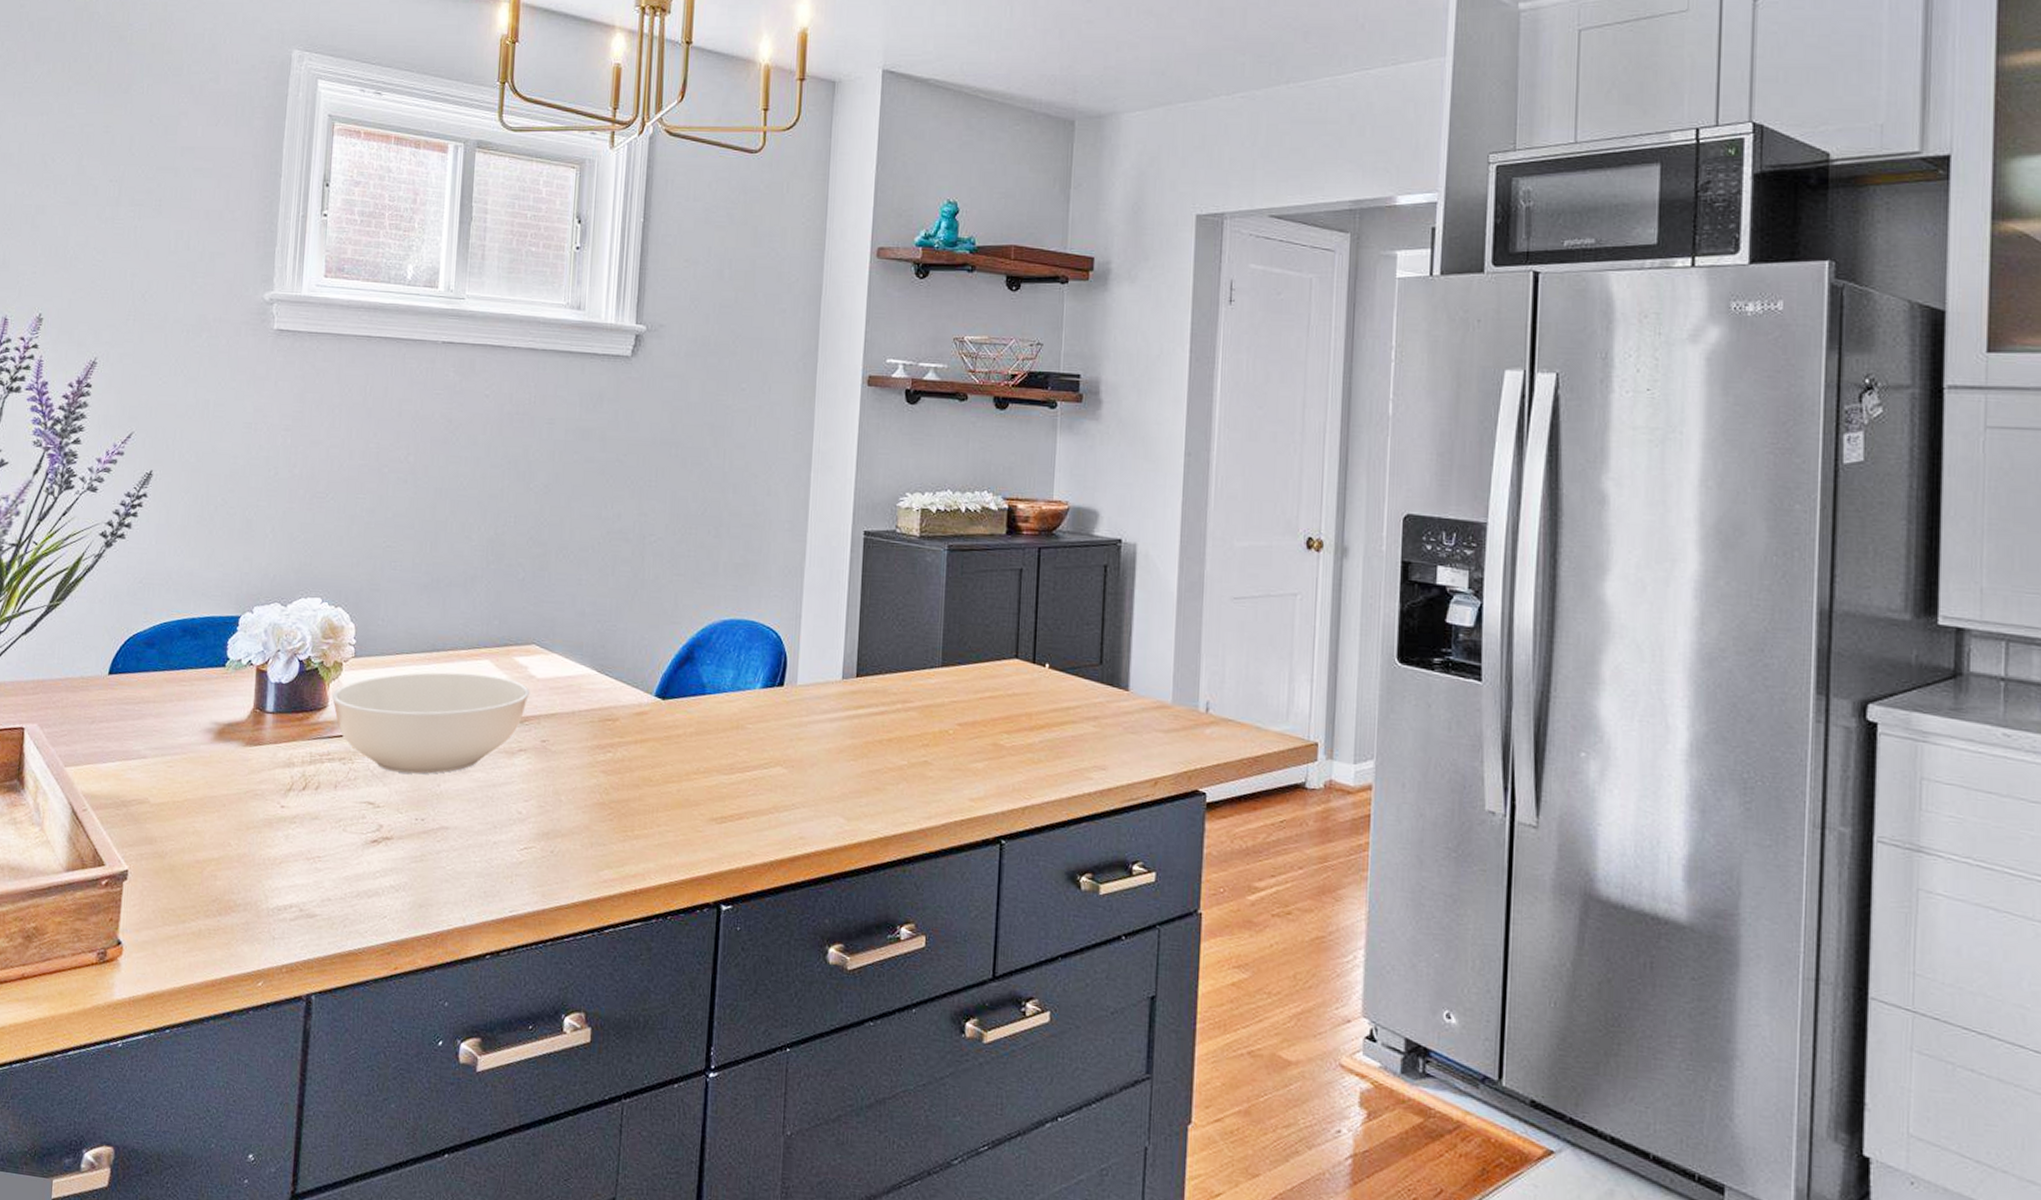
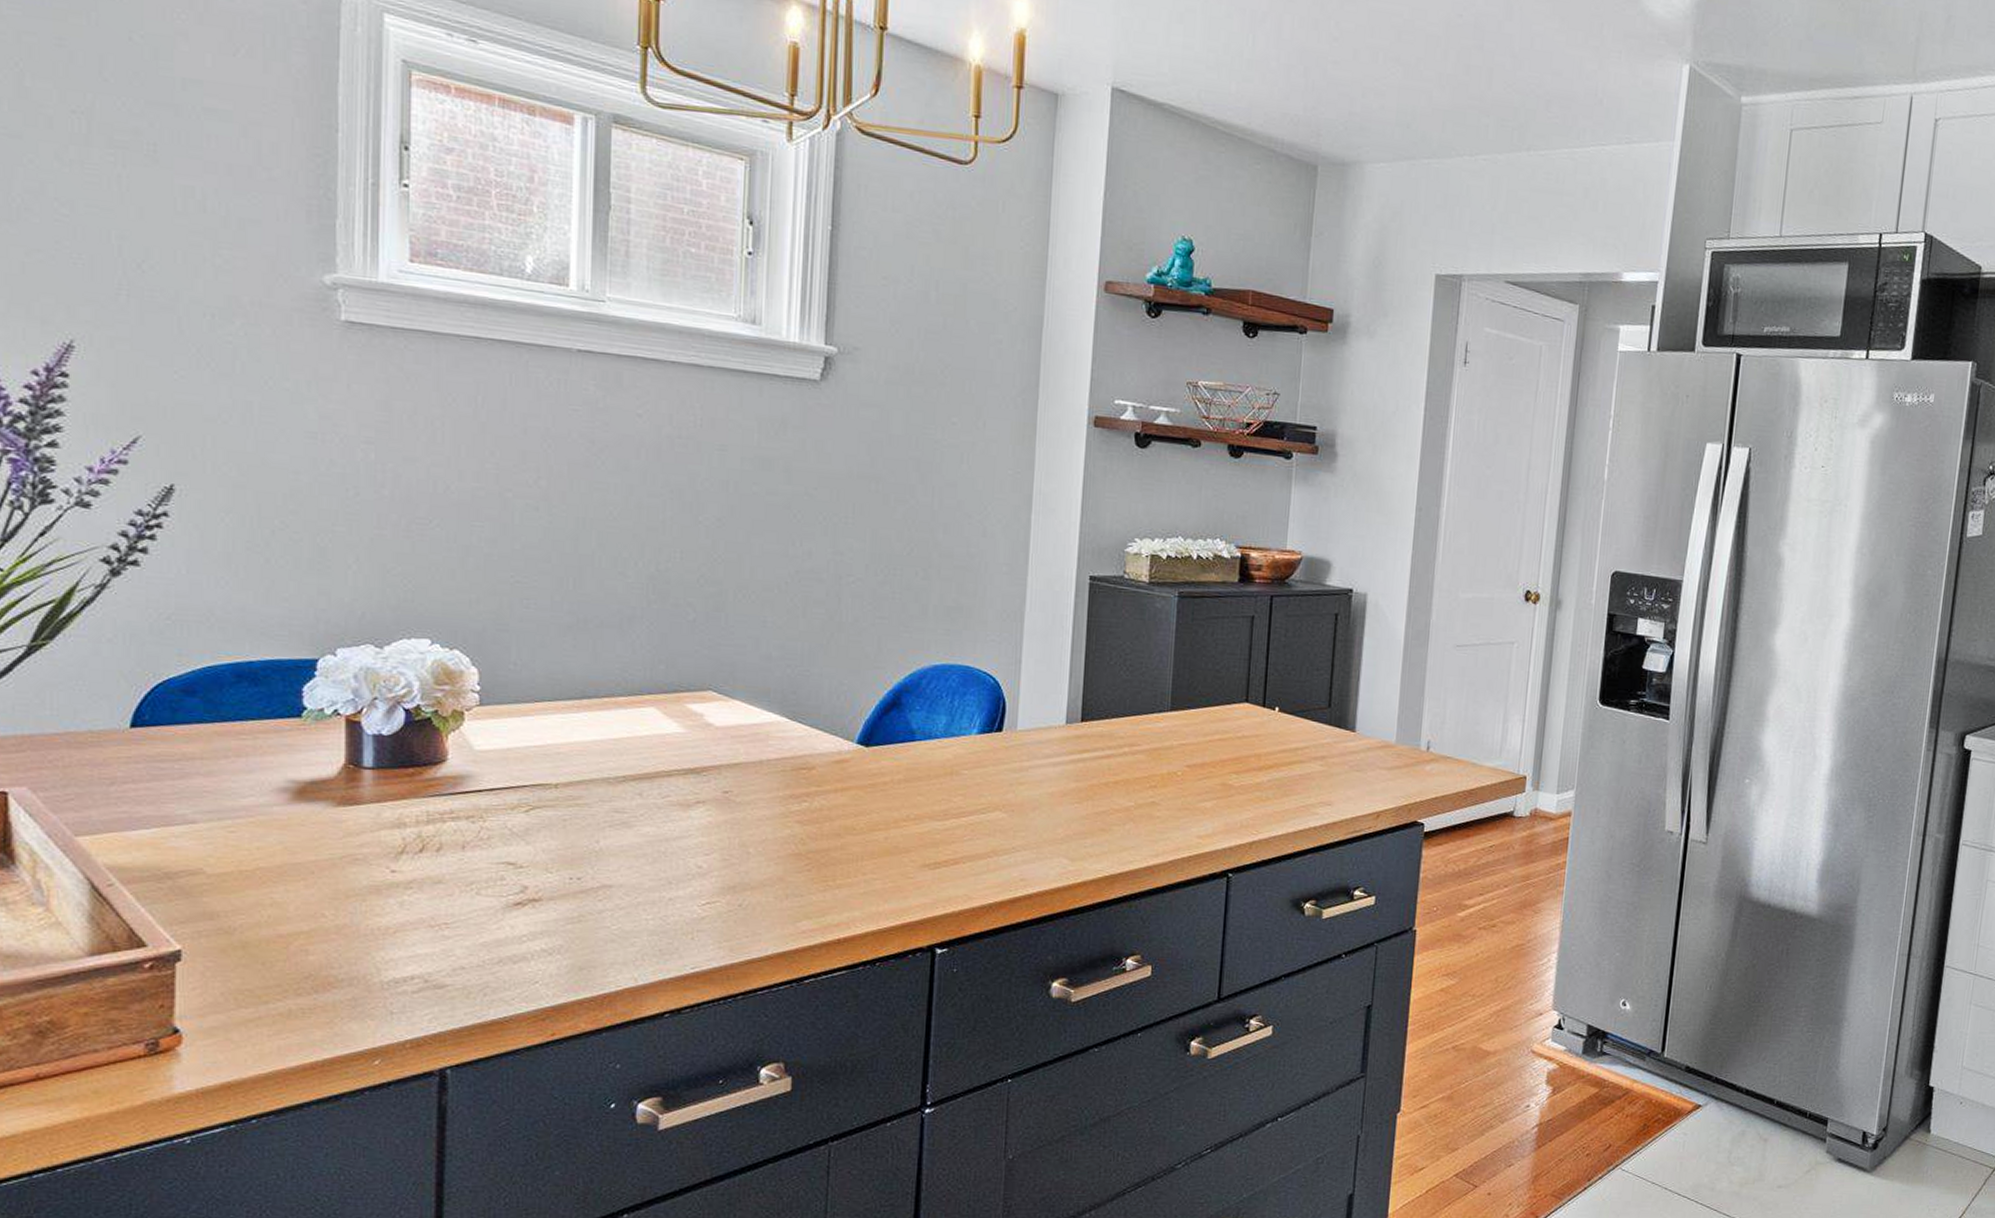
bowl: present [332,672,530,774] -> none [453,721,708,831]

